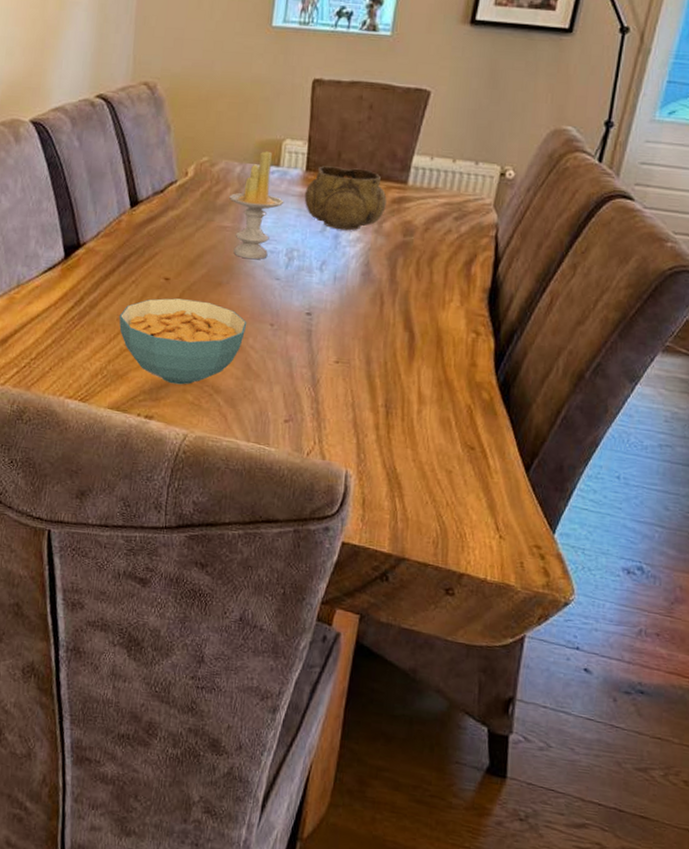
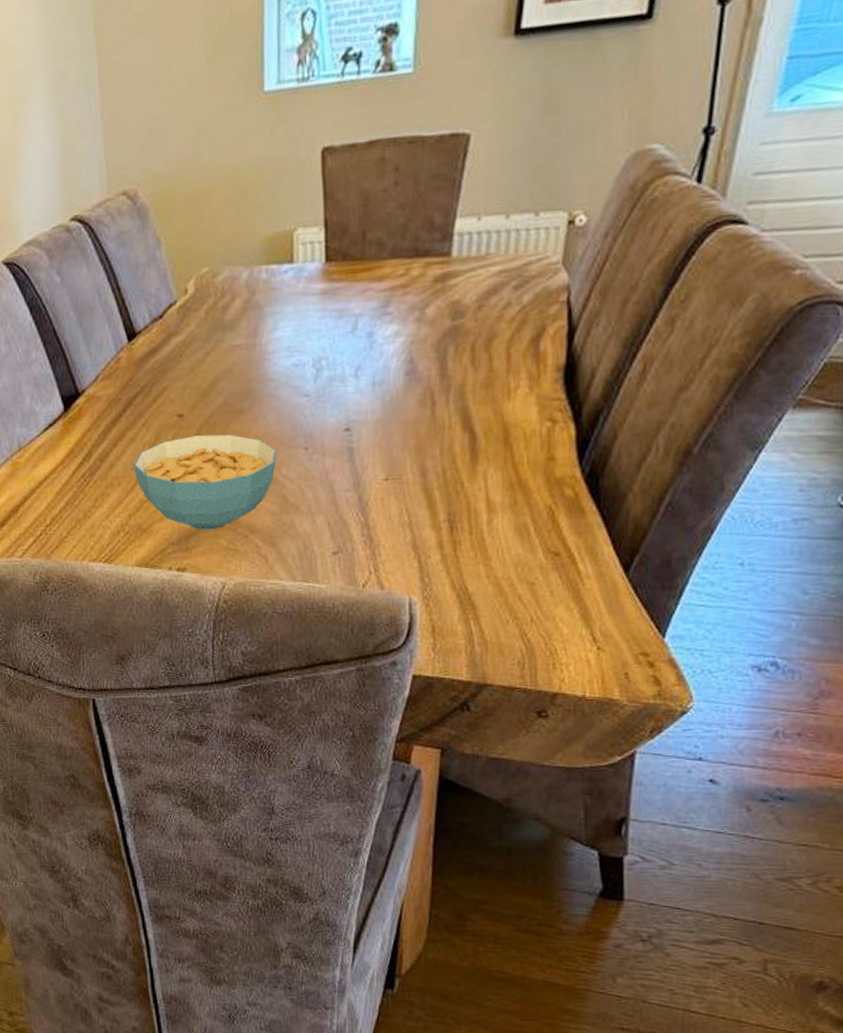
candle: present [228,151,284,260] -> none [238,247,304,378]
decorative bowl: present [304,166,387,231] -> none [327,247,427,326]

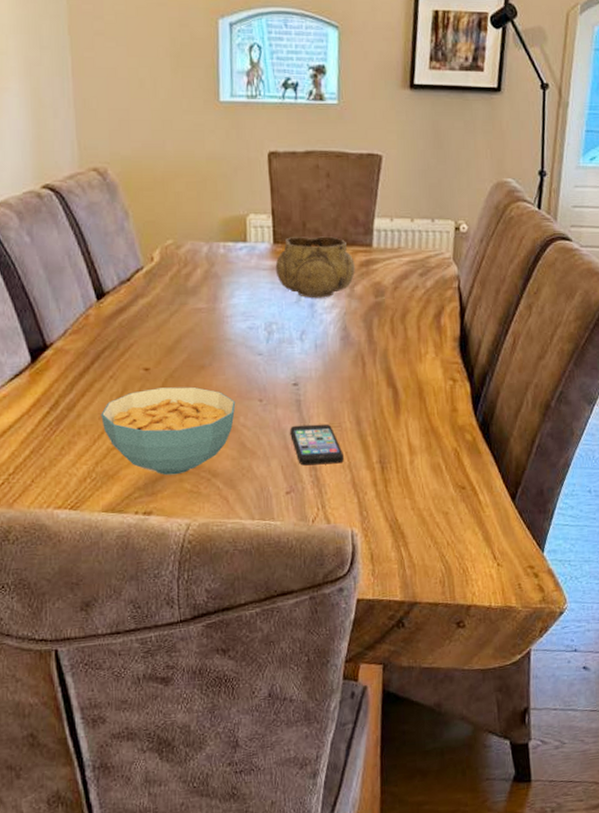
decorative bowl: none [327,247,427,326] -> present [275,236,355,298]
smartphone: none [340,475,403,523] -> present [290,423,344,466]

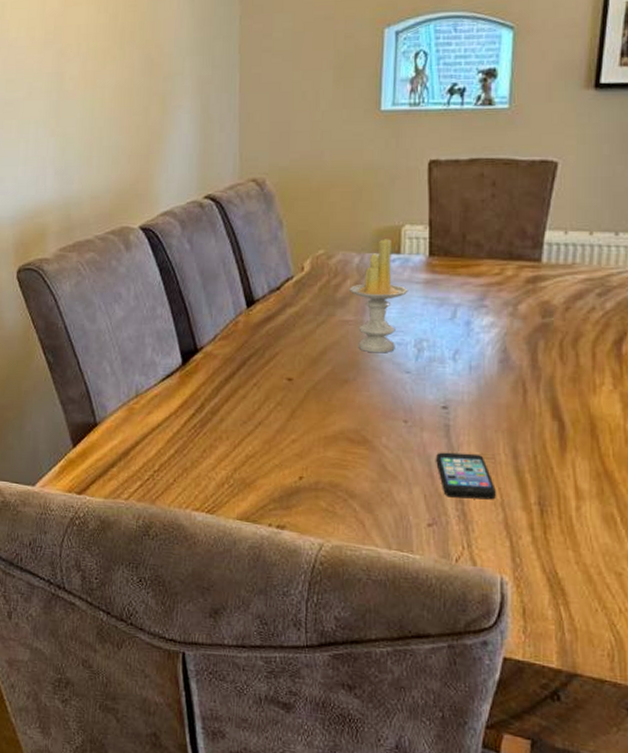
cereal bowl: present [101,386,236,476] -> none [242,399,379,491]
candle: none [199,228,256,338] -> present [348,239,408,353]
decorative bowl: present [275,236,355,298] -> none [429,249,520,316]

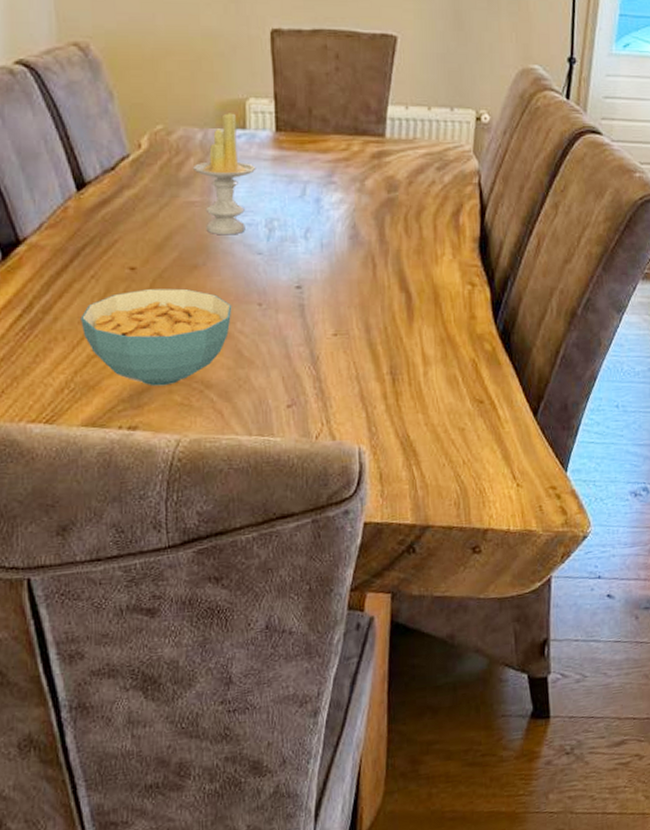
cereal bowl: none [242,399,379,491] -> present [80,288,232,386]
smartphone: present [436,452,496,500] -> none [292,331,351,377]

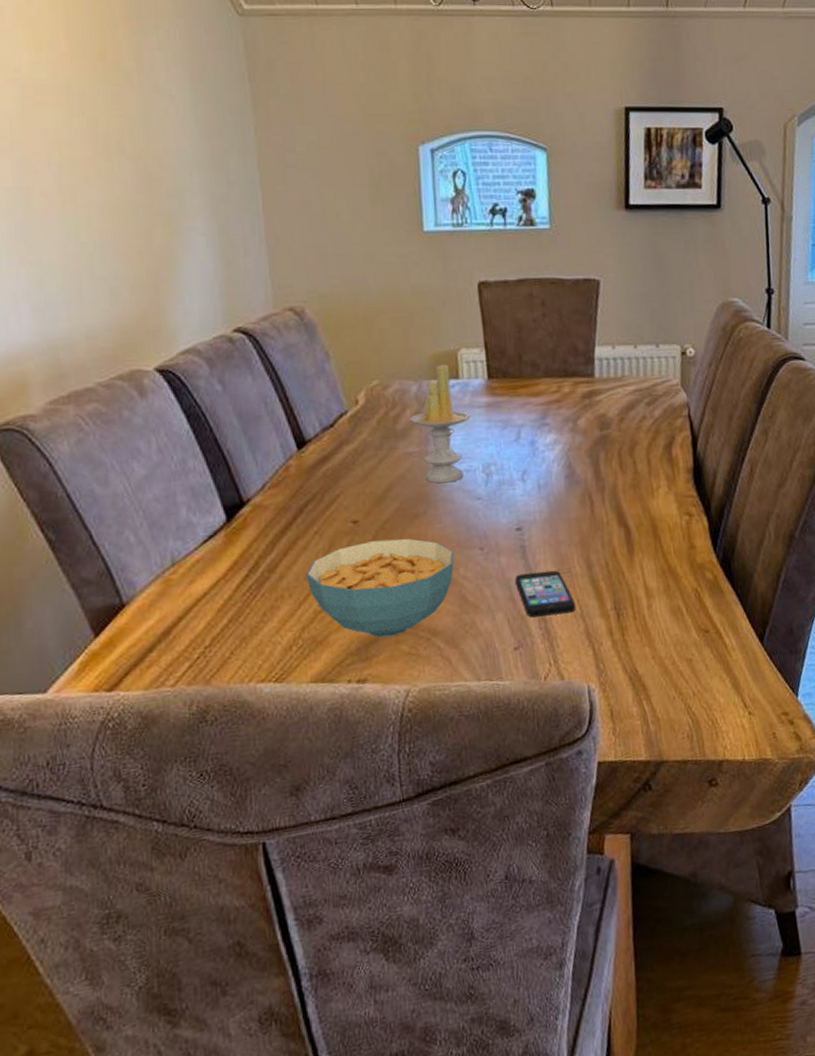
smartphone: none [292,331,351,377] -> present [515,570,576,618]

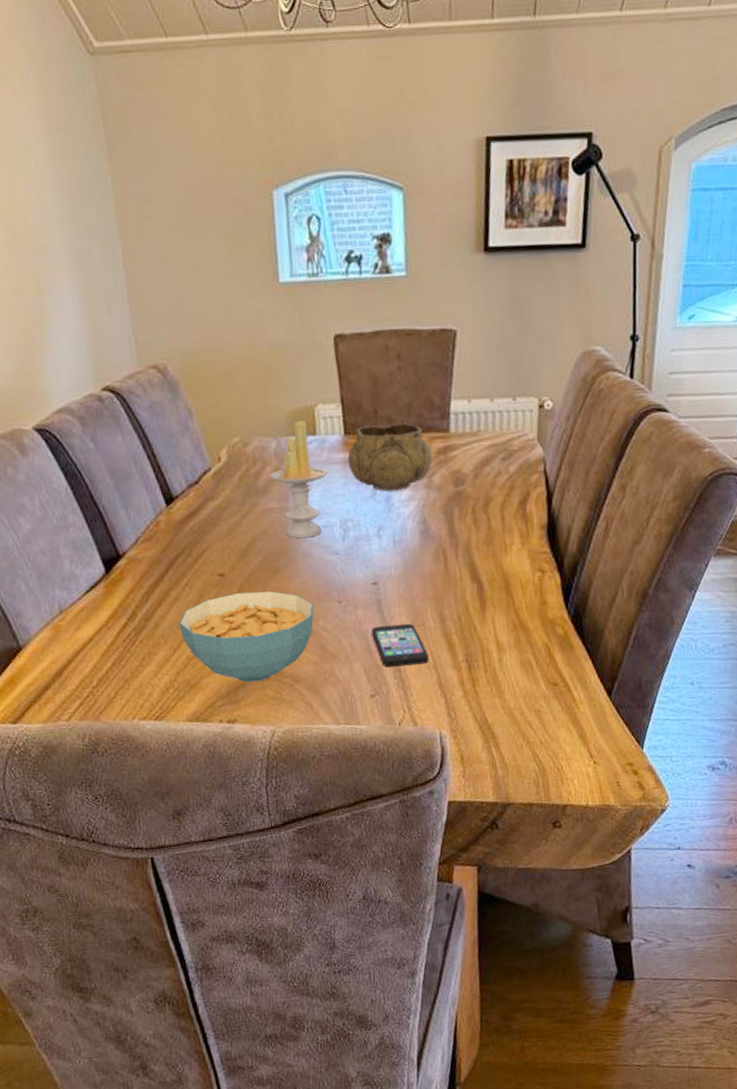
decorative bowl: none [491,368,578,435] -> present [347,423,433,492]

